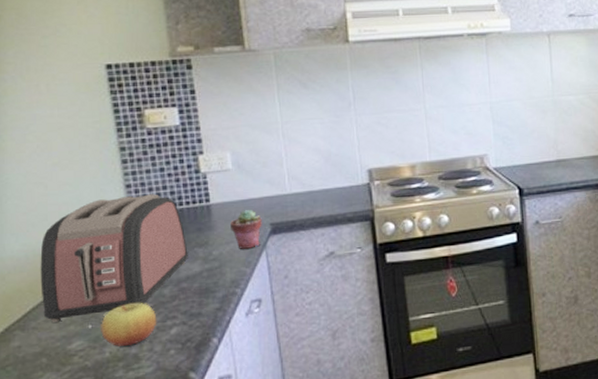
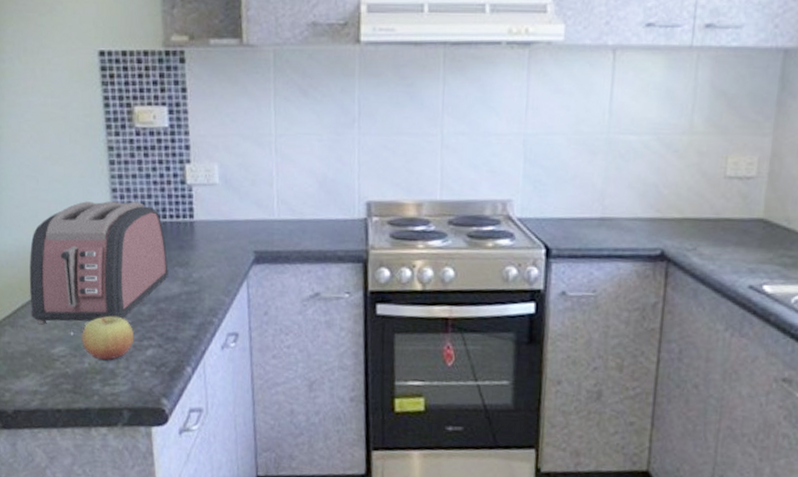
potted succulent: present [231,210,262,249] -> none [213,232,246,276]

